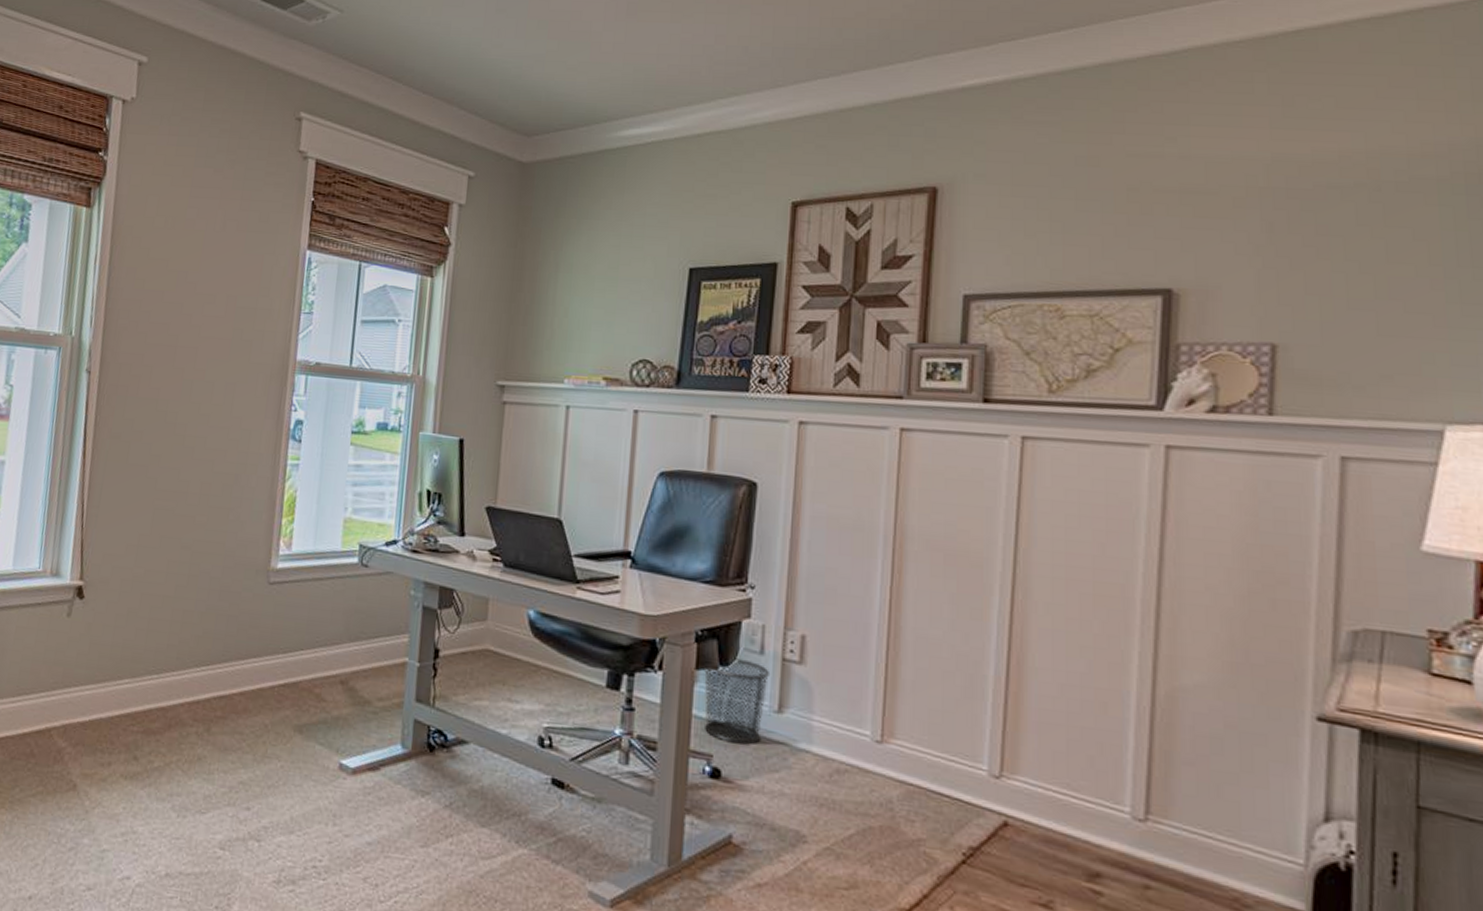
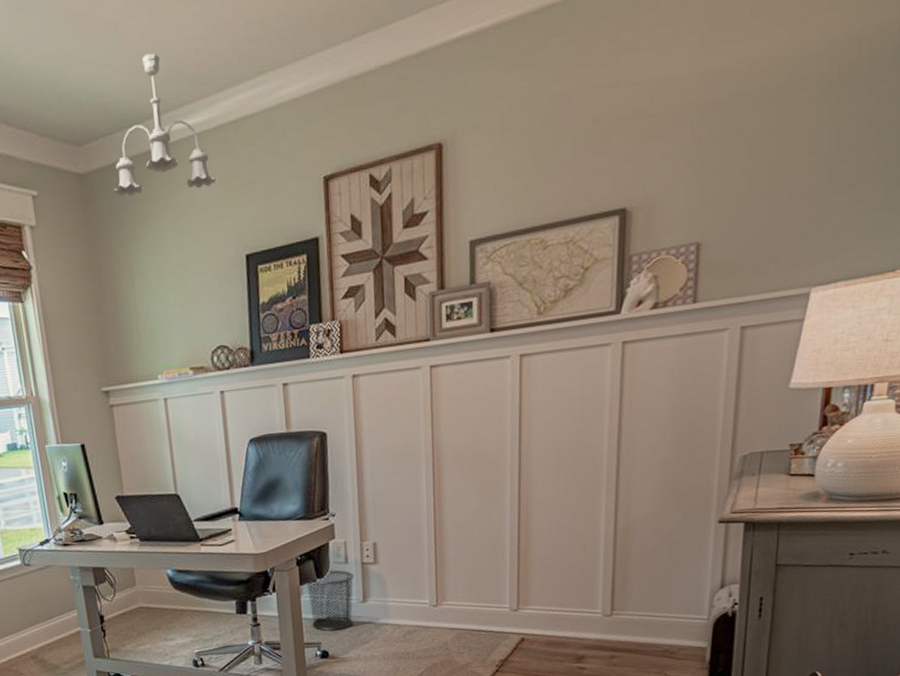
ceiling light fixture: none [554,62,668,195] -> present [113,53,216,197]

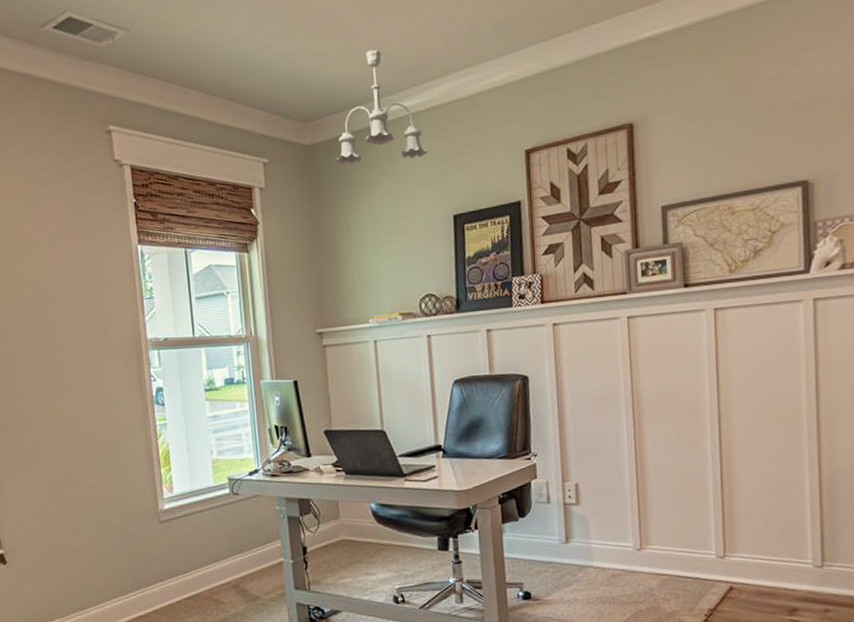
waste bin: present [306,570,354,631] -> none [509,509,556,572]

